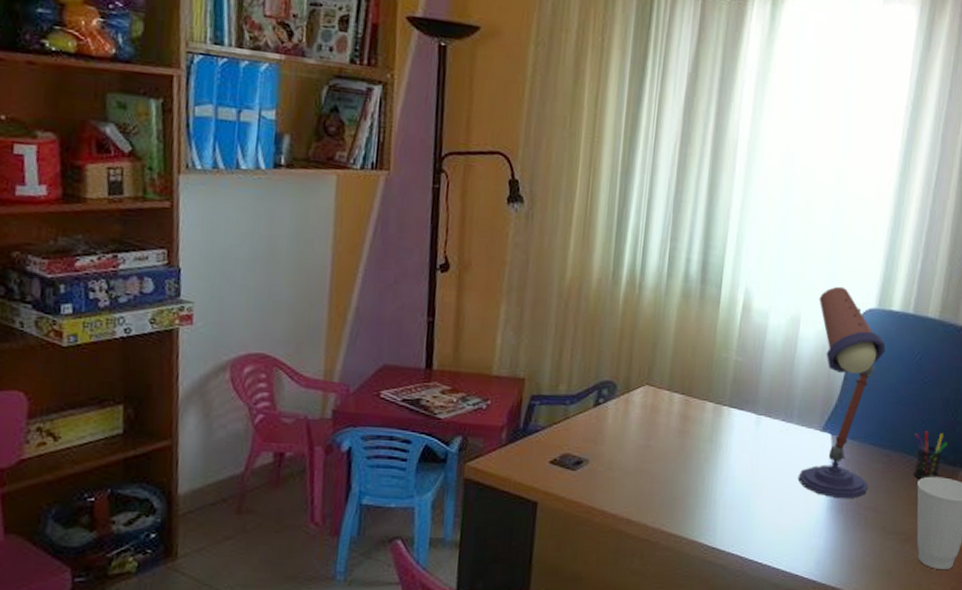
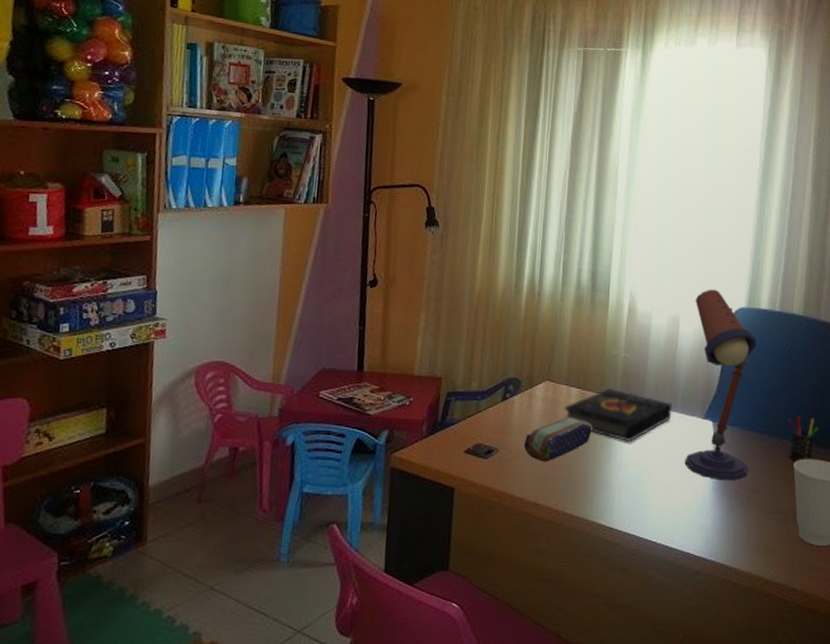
pencil case: none [617,426,695,475] -> present [523,417,591,462]
book: none [665,395,788,455] -> present [564,389,672,442]

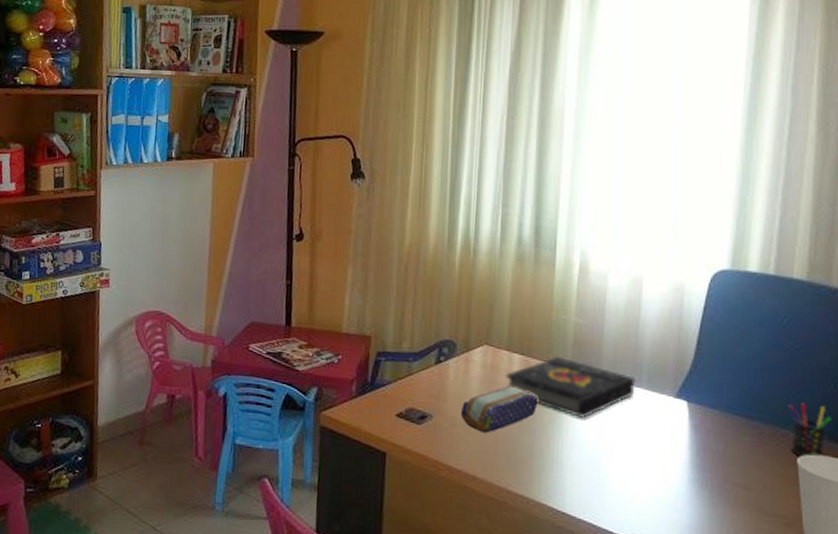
desk lamp: present [684,289,757,480] -> none [652,247,744,472]

